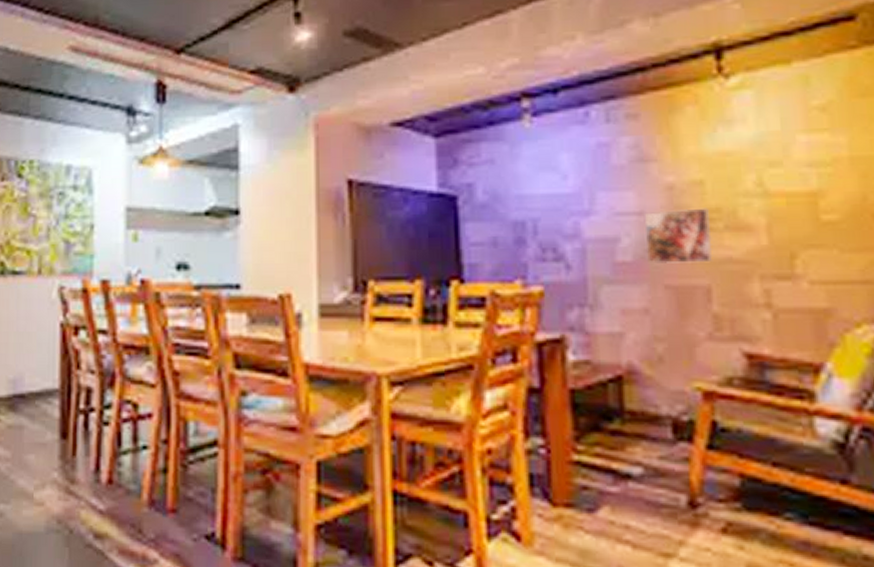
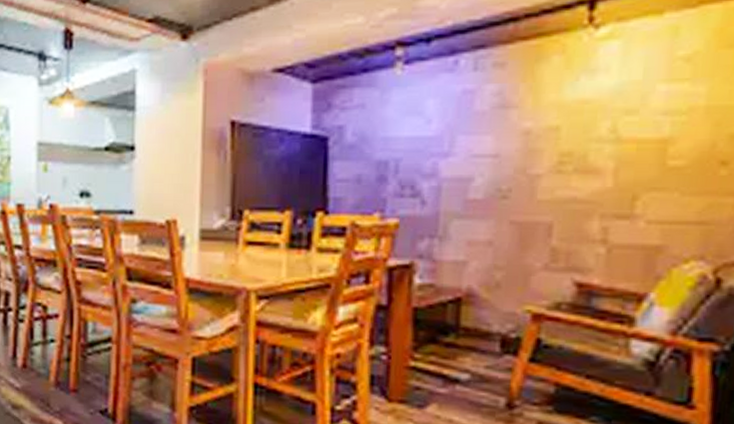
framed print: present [645,208,713,265] -> none [495,152,561,203]

